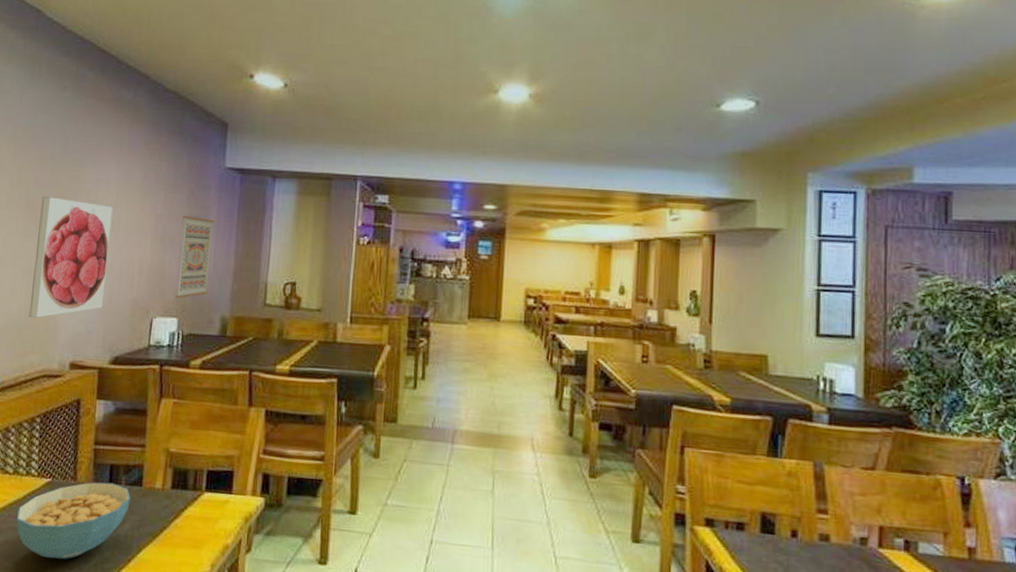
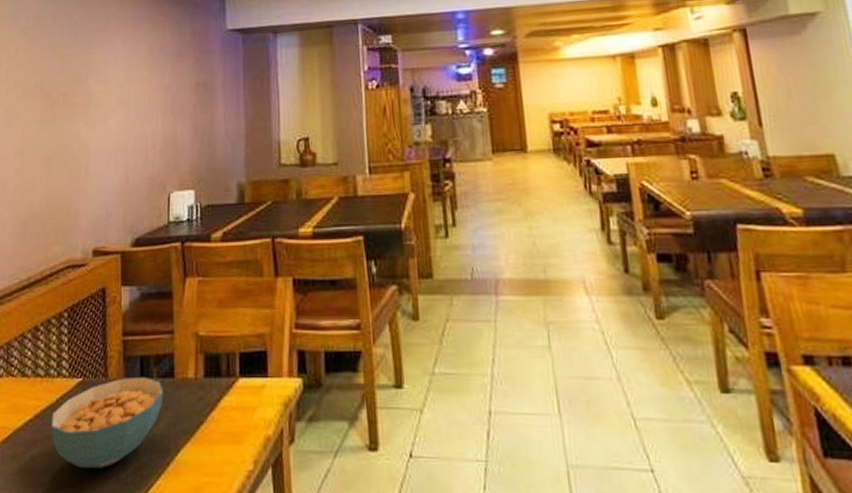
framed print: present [29,197,113,318] -> none [50,82,123,207]
wall art: present [176,216,214,298] -> none [190,83,222,169]

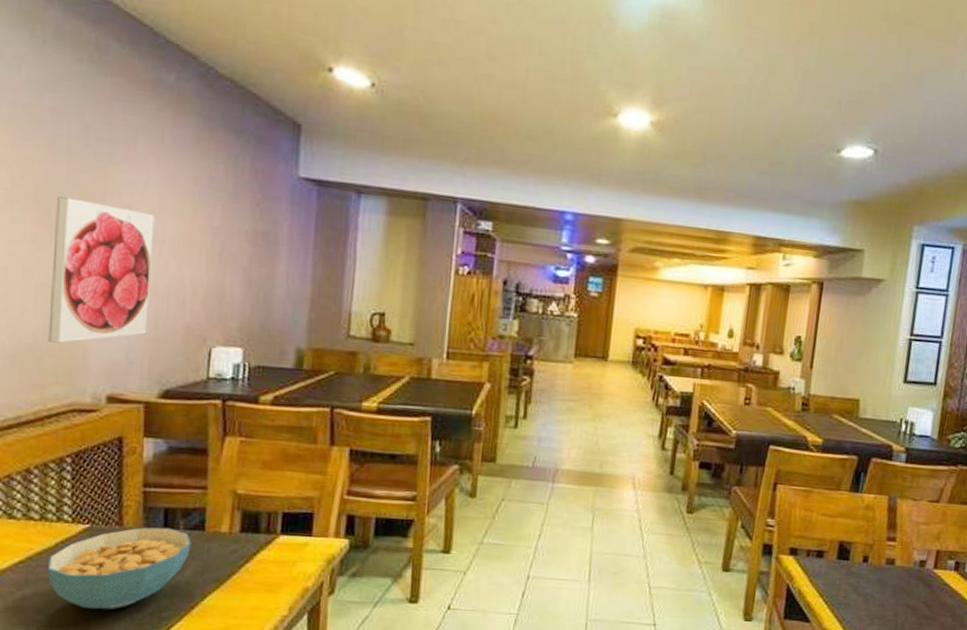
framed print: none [50,82,123,207] -> present [48,196,155,343]

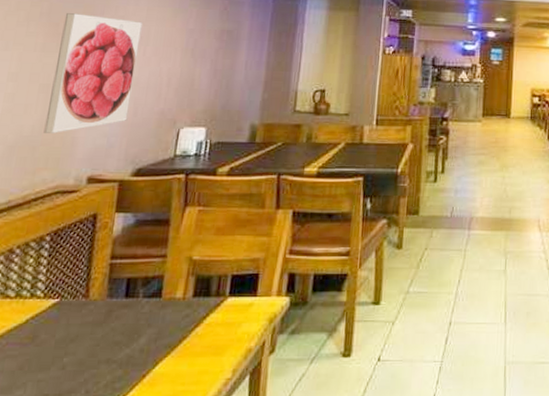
cereal bowl: present [48,527,191,610] -> none [15,297,148,385]

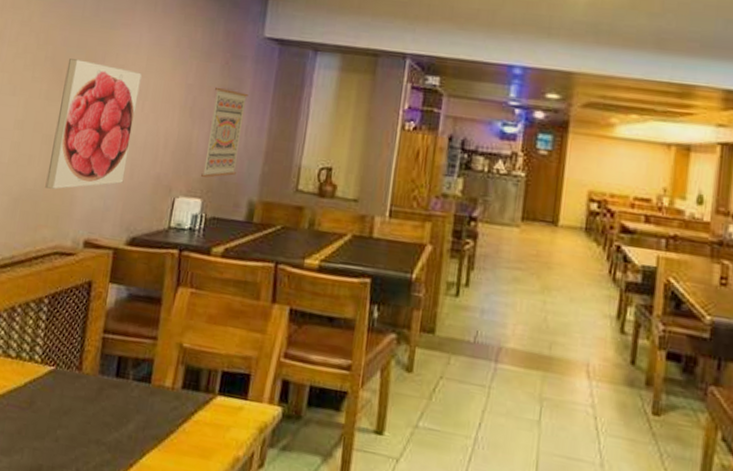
wall art: none [205,31,247,108] -> present [201,88,248,178]

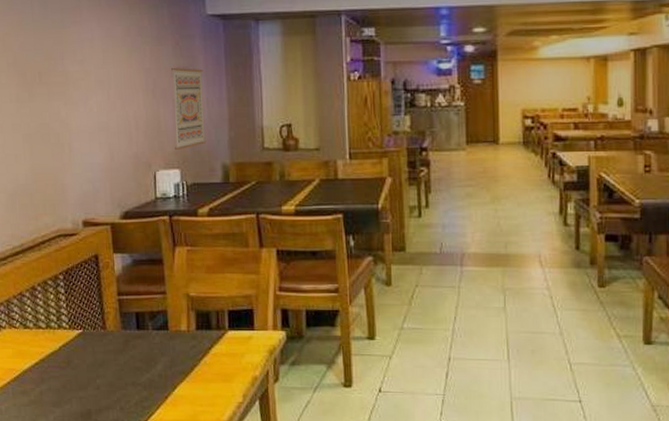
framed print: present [45,59,142,190] -> none [29,61,106,181]

